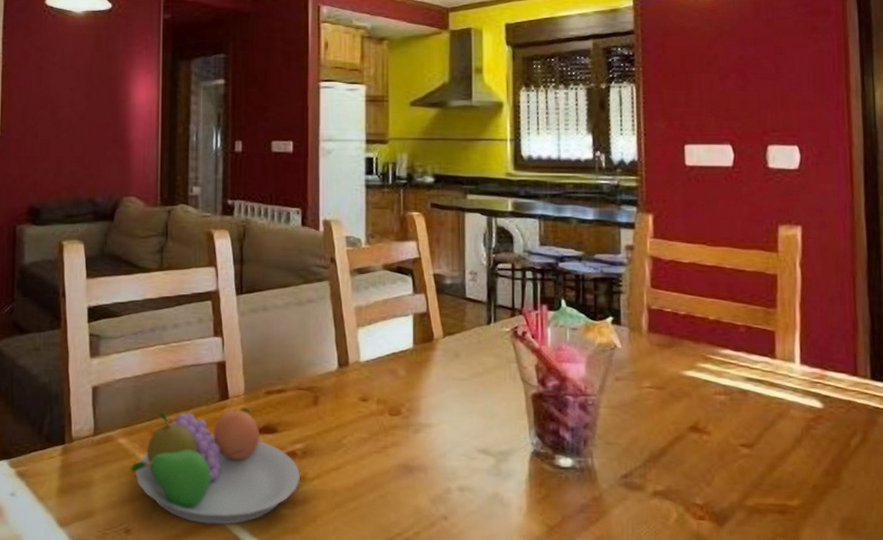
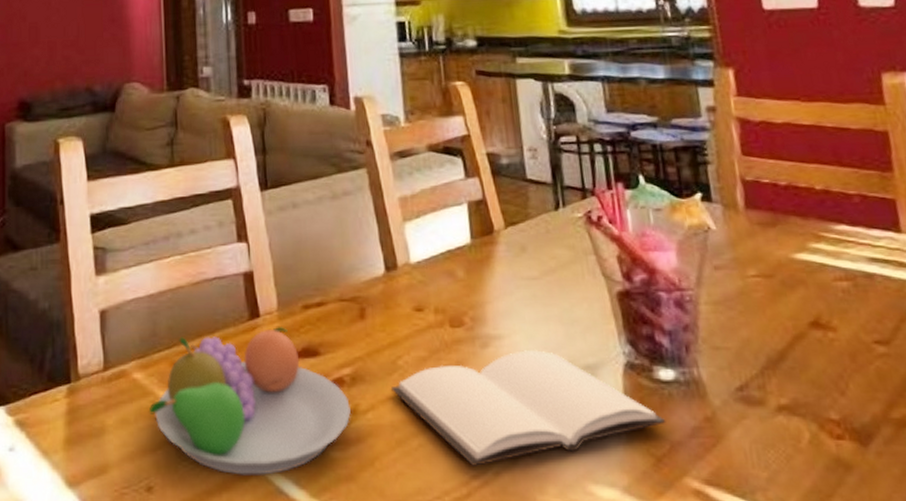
book: none [335,437,561,526] -> present [391,350,666,466]

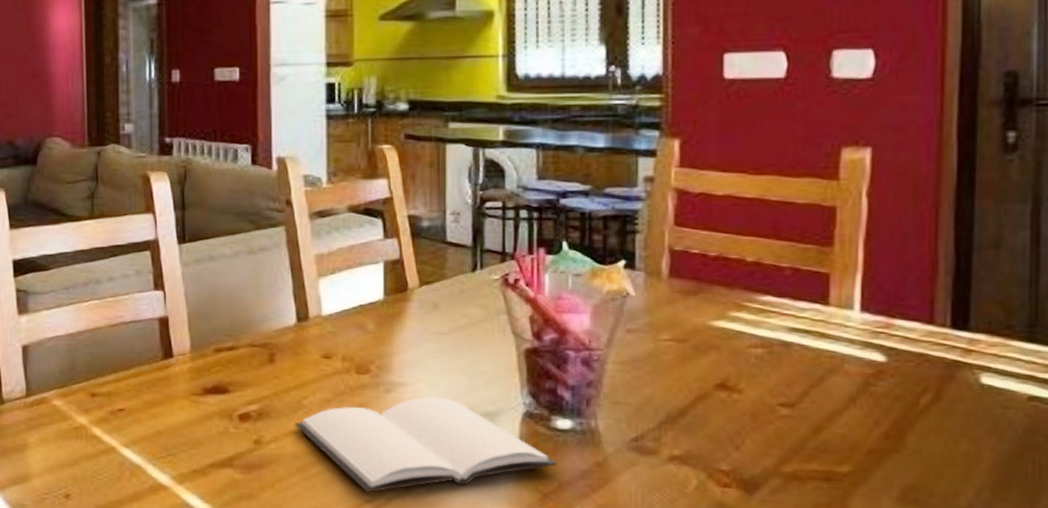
fruit bowl: present [148,326,351,475] -> none [67,365,255,490]

